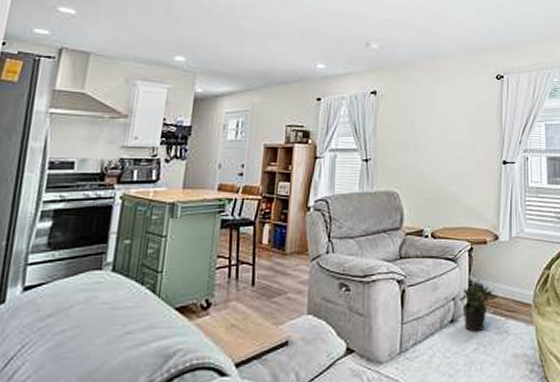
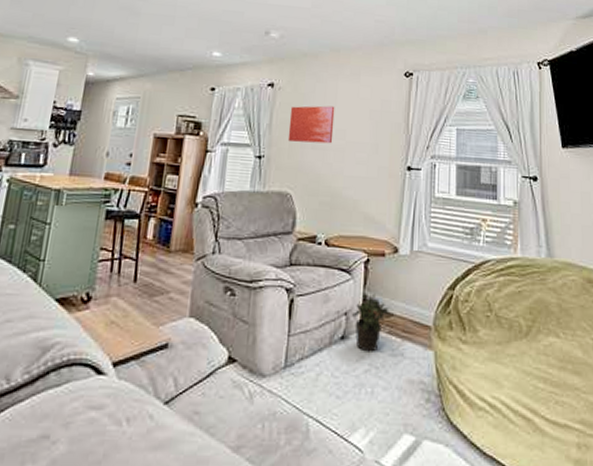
wall art: none [392,109,434,145] -> present [287,105,335,144]

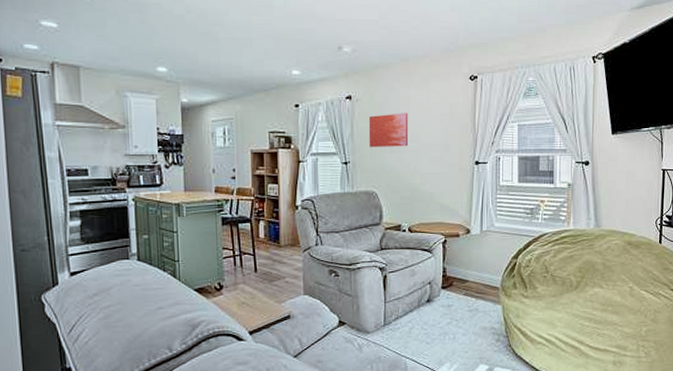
potted plant: present [352,293,389,352] -> none [435,266,465,310]

